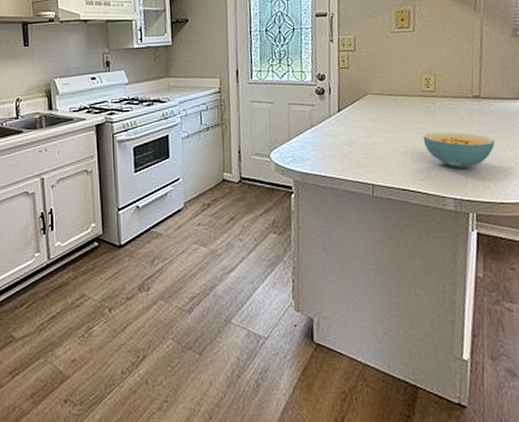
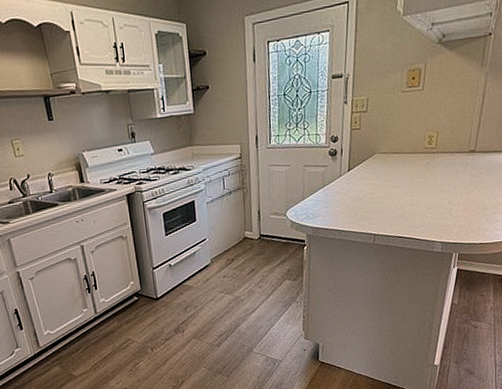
cereal bowl: present [422,132,495,168] -> none [421,184,482,216]

